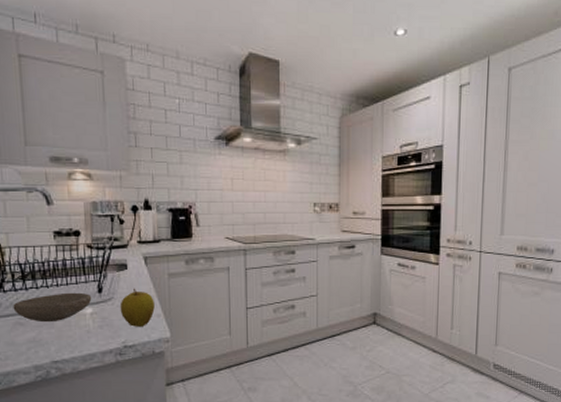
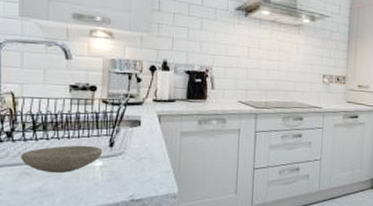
apple: present [120,288,155,327] -> none [130,144,165,182]

